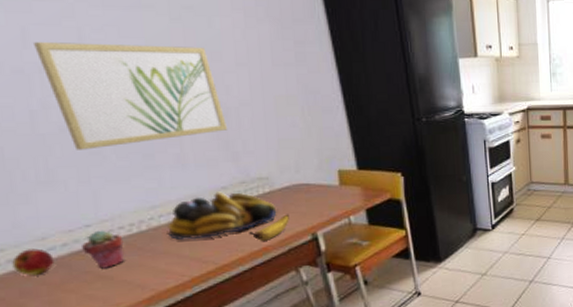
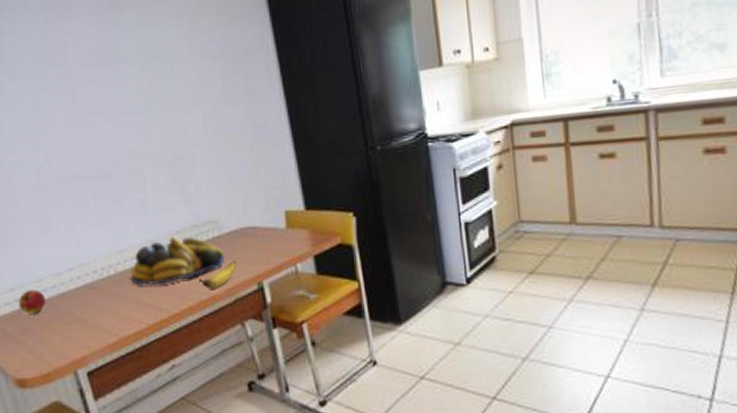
wall art: present [34,42,227,150] -> none [44,92,182,198]
potted succulent: present [82,230,125,269] -> none [66,274,97,311]

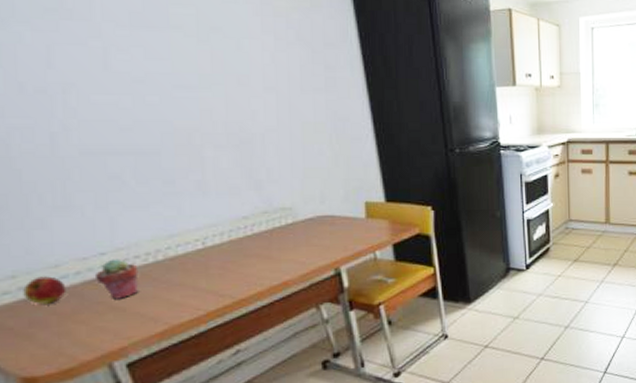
potted succulent: none [66,274,97,311] -> present [96,259,139,299]
fruit bowl: present [131,236,225,286] -> none [185,221,299,272]
banana: present [199,260,236,289] -> none [269,247,312,275]

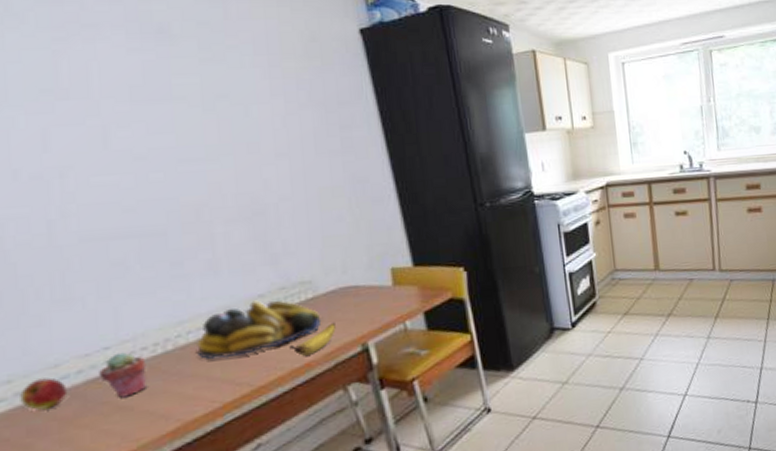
fruit bowl: none [185,221,299,272] -> present [197,299,322,359]
banana: none [269,247,312,275] -> present [289,322,336,356]

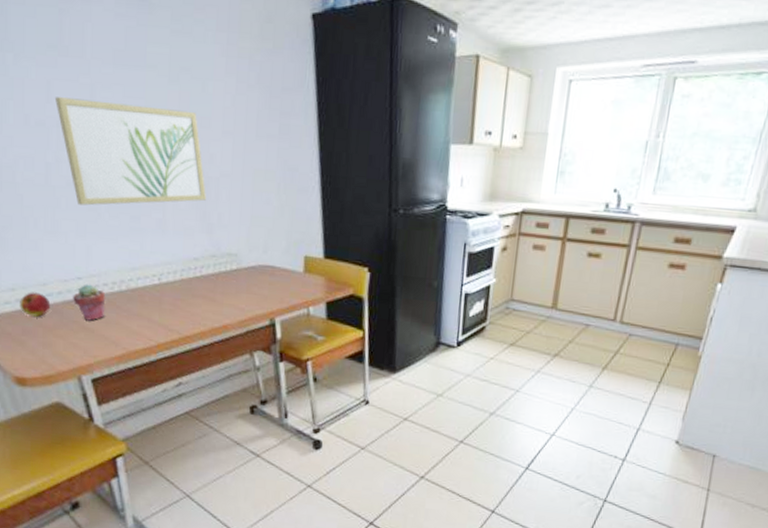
wall art: none [55,138,265,262] -> present [55,97,206,206]
fruit bowl: present [197,299,322,359] -> none [143,262,241,307]
banana: present [289,322,336,356] -> none [212,294,251,319]

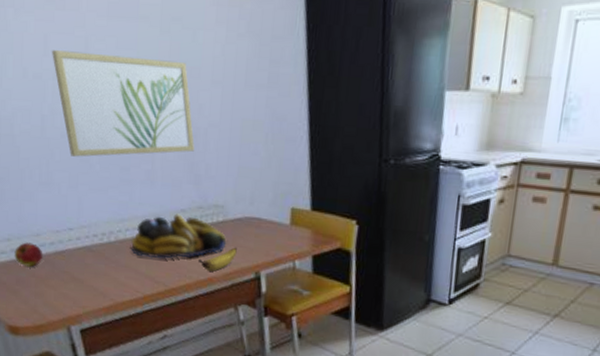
potted succulent: present [73,284,106,321] -> none [64,234,96,272]
fruit bowl: none [143,262,241,307] -> present [131,213,227,259]
banana: none [212,294,251,319] -> present [198,247,237,272]

